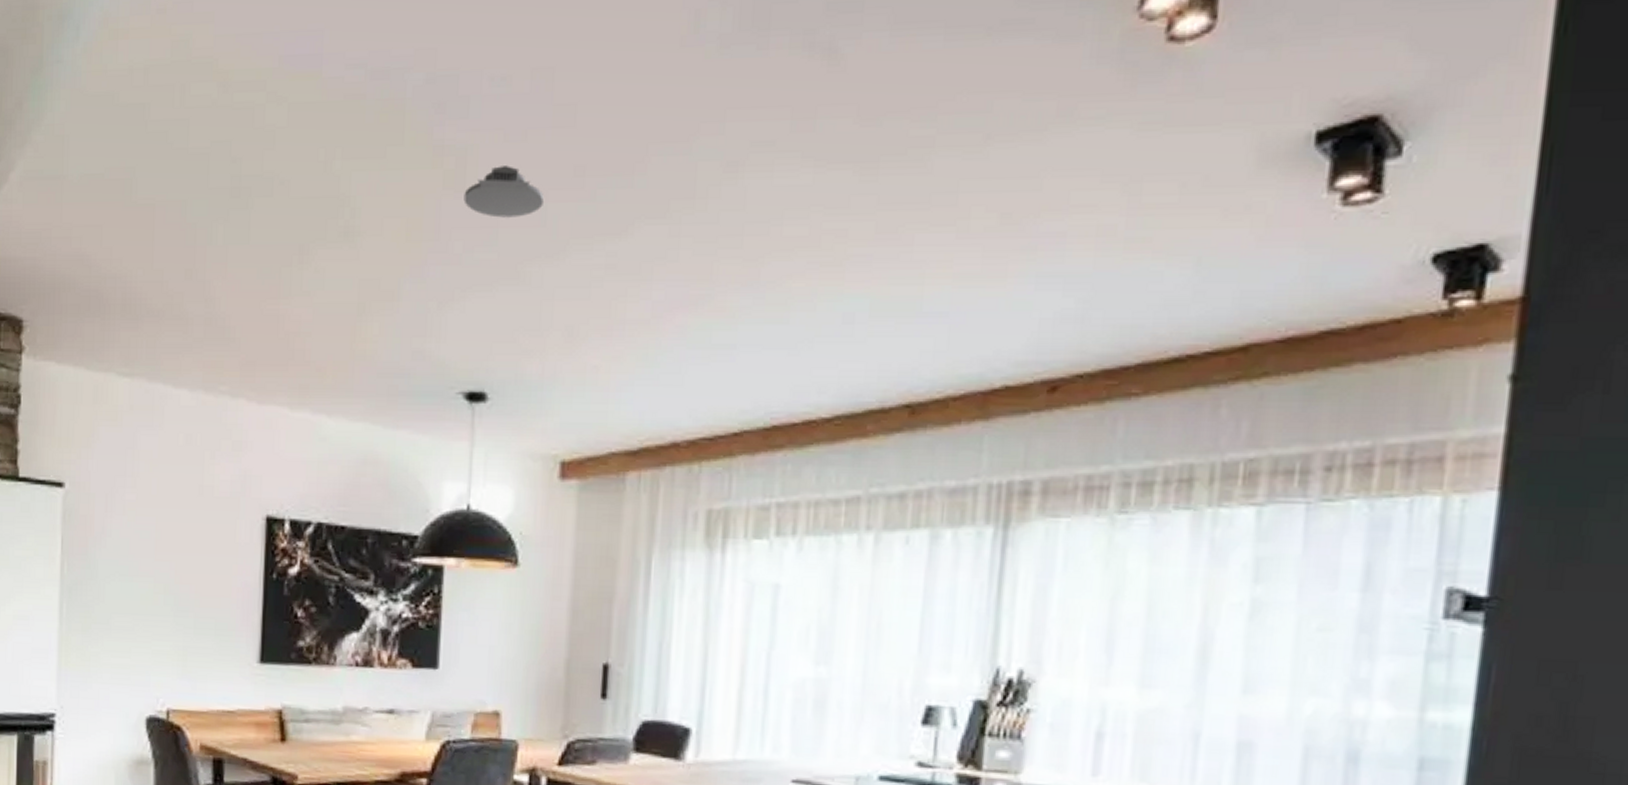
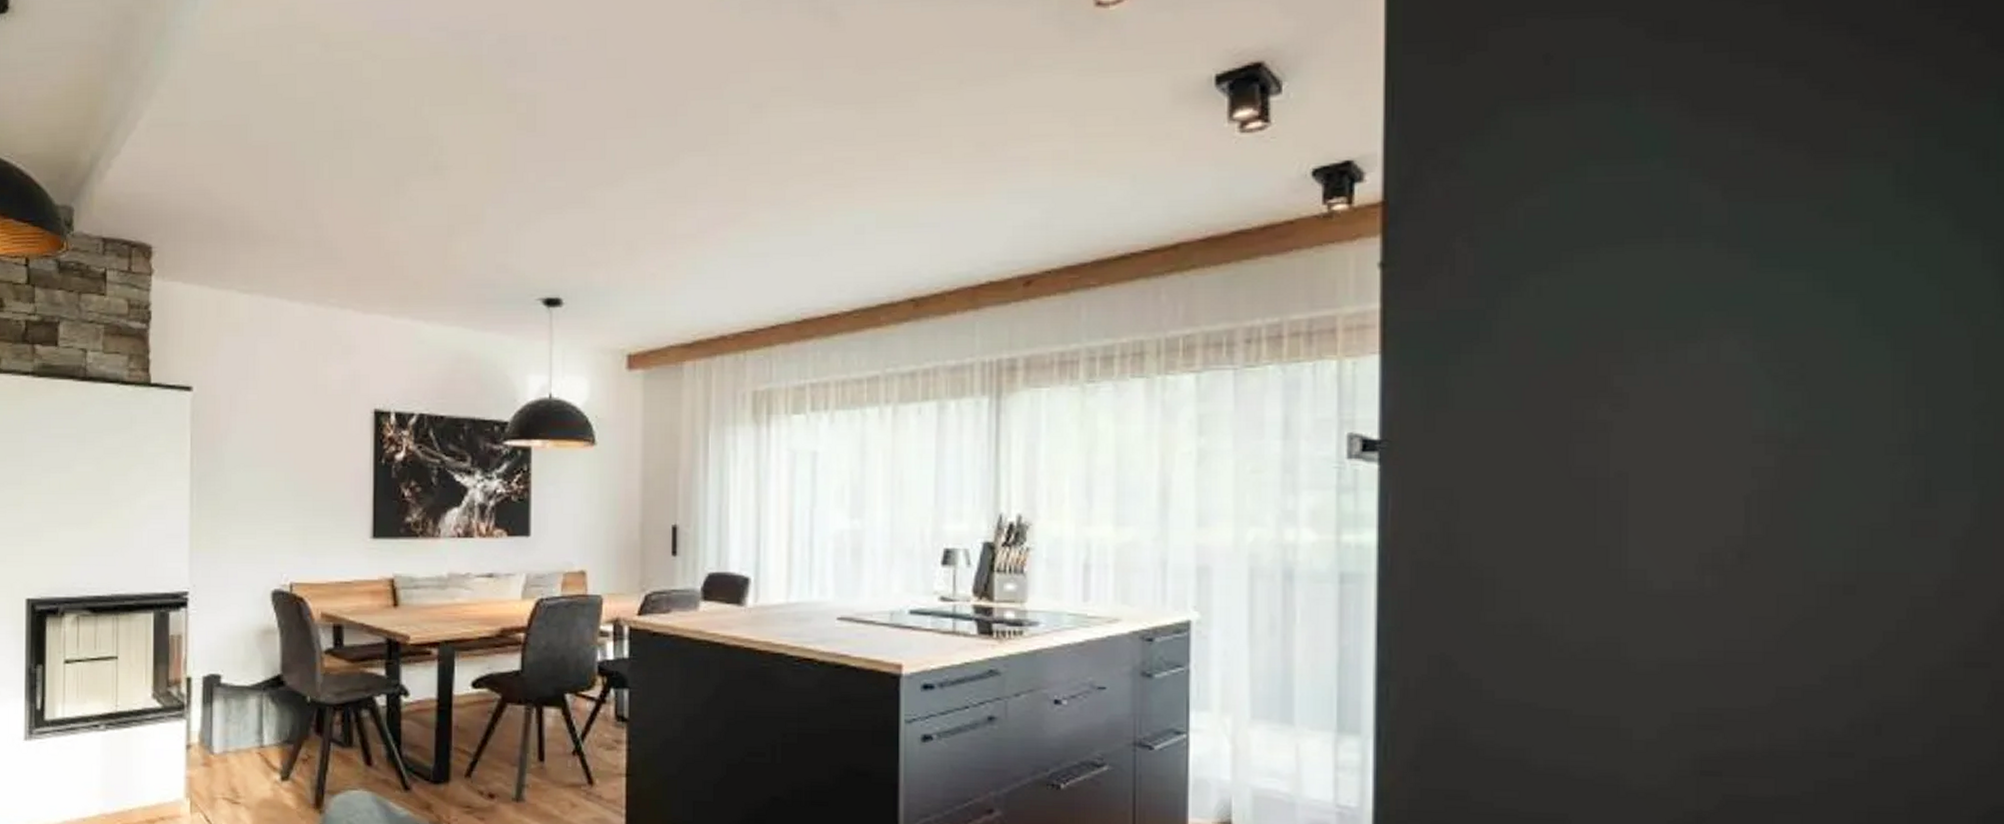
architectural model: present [463,166,544,218] -> none [535,109,602,153]

